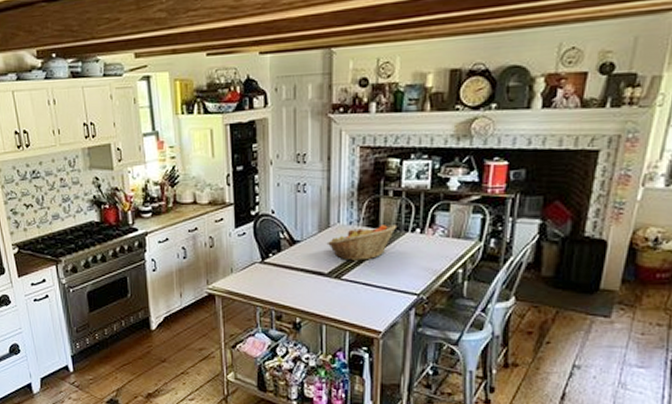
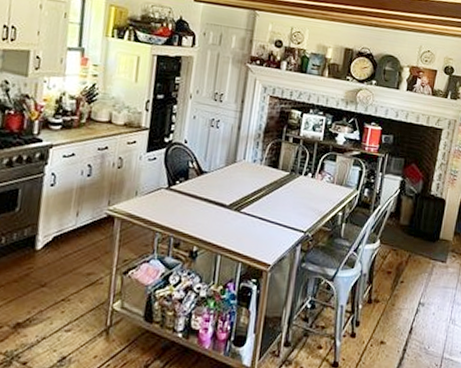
fruit basket: present [326,225,398,261] -> none [231,165,294,197]

